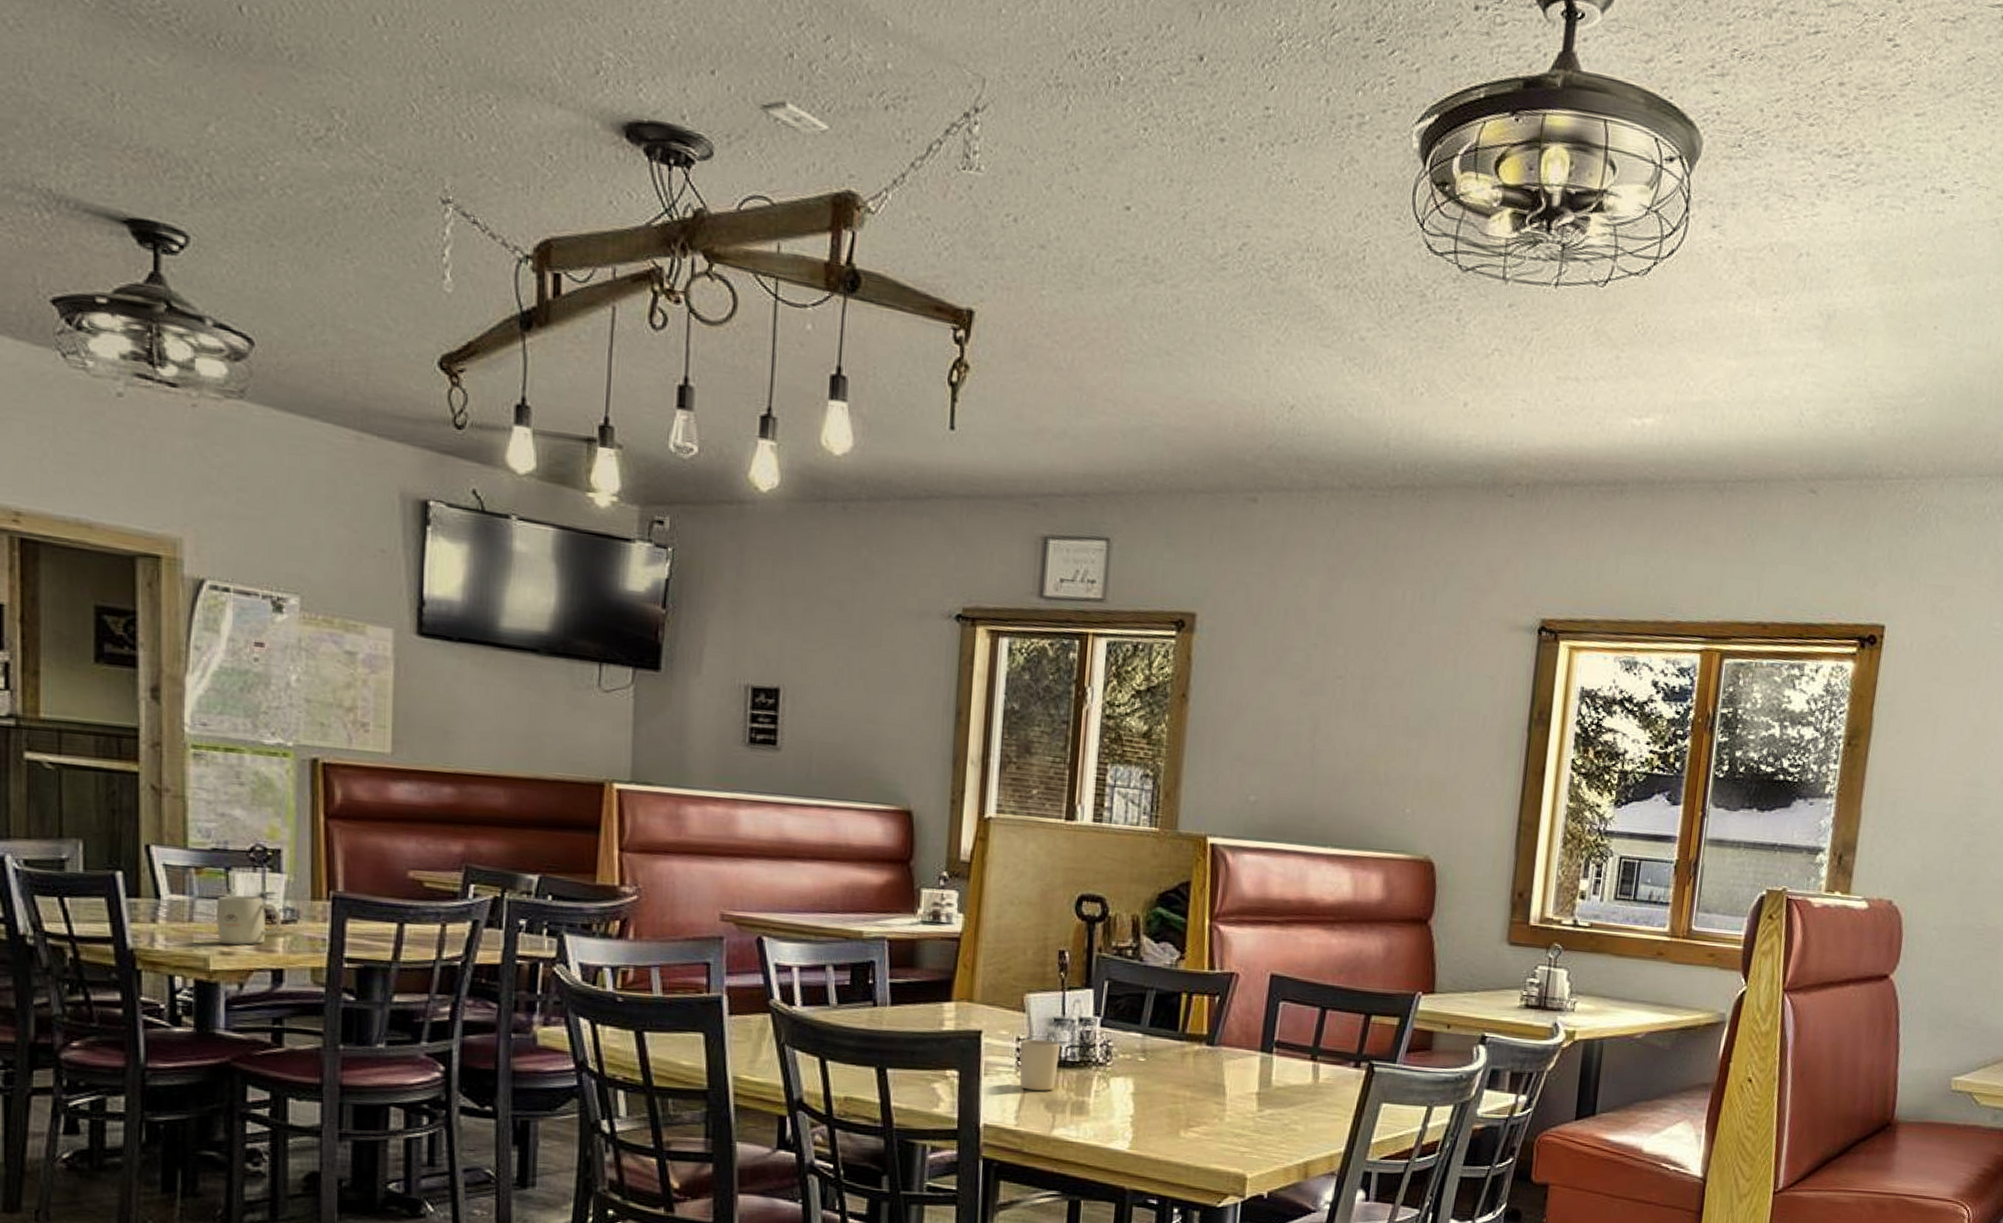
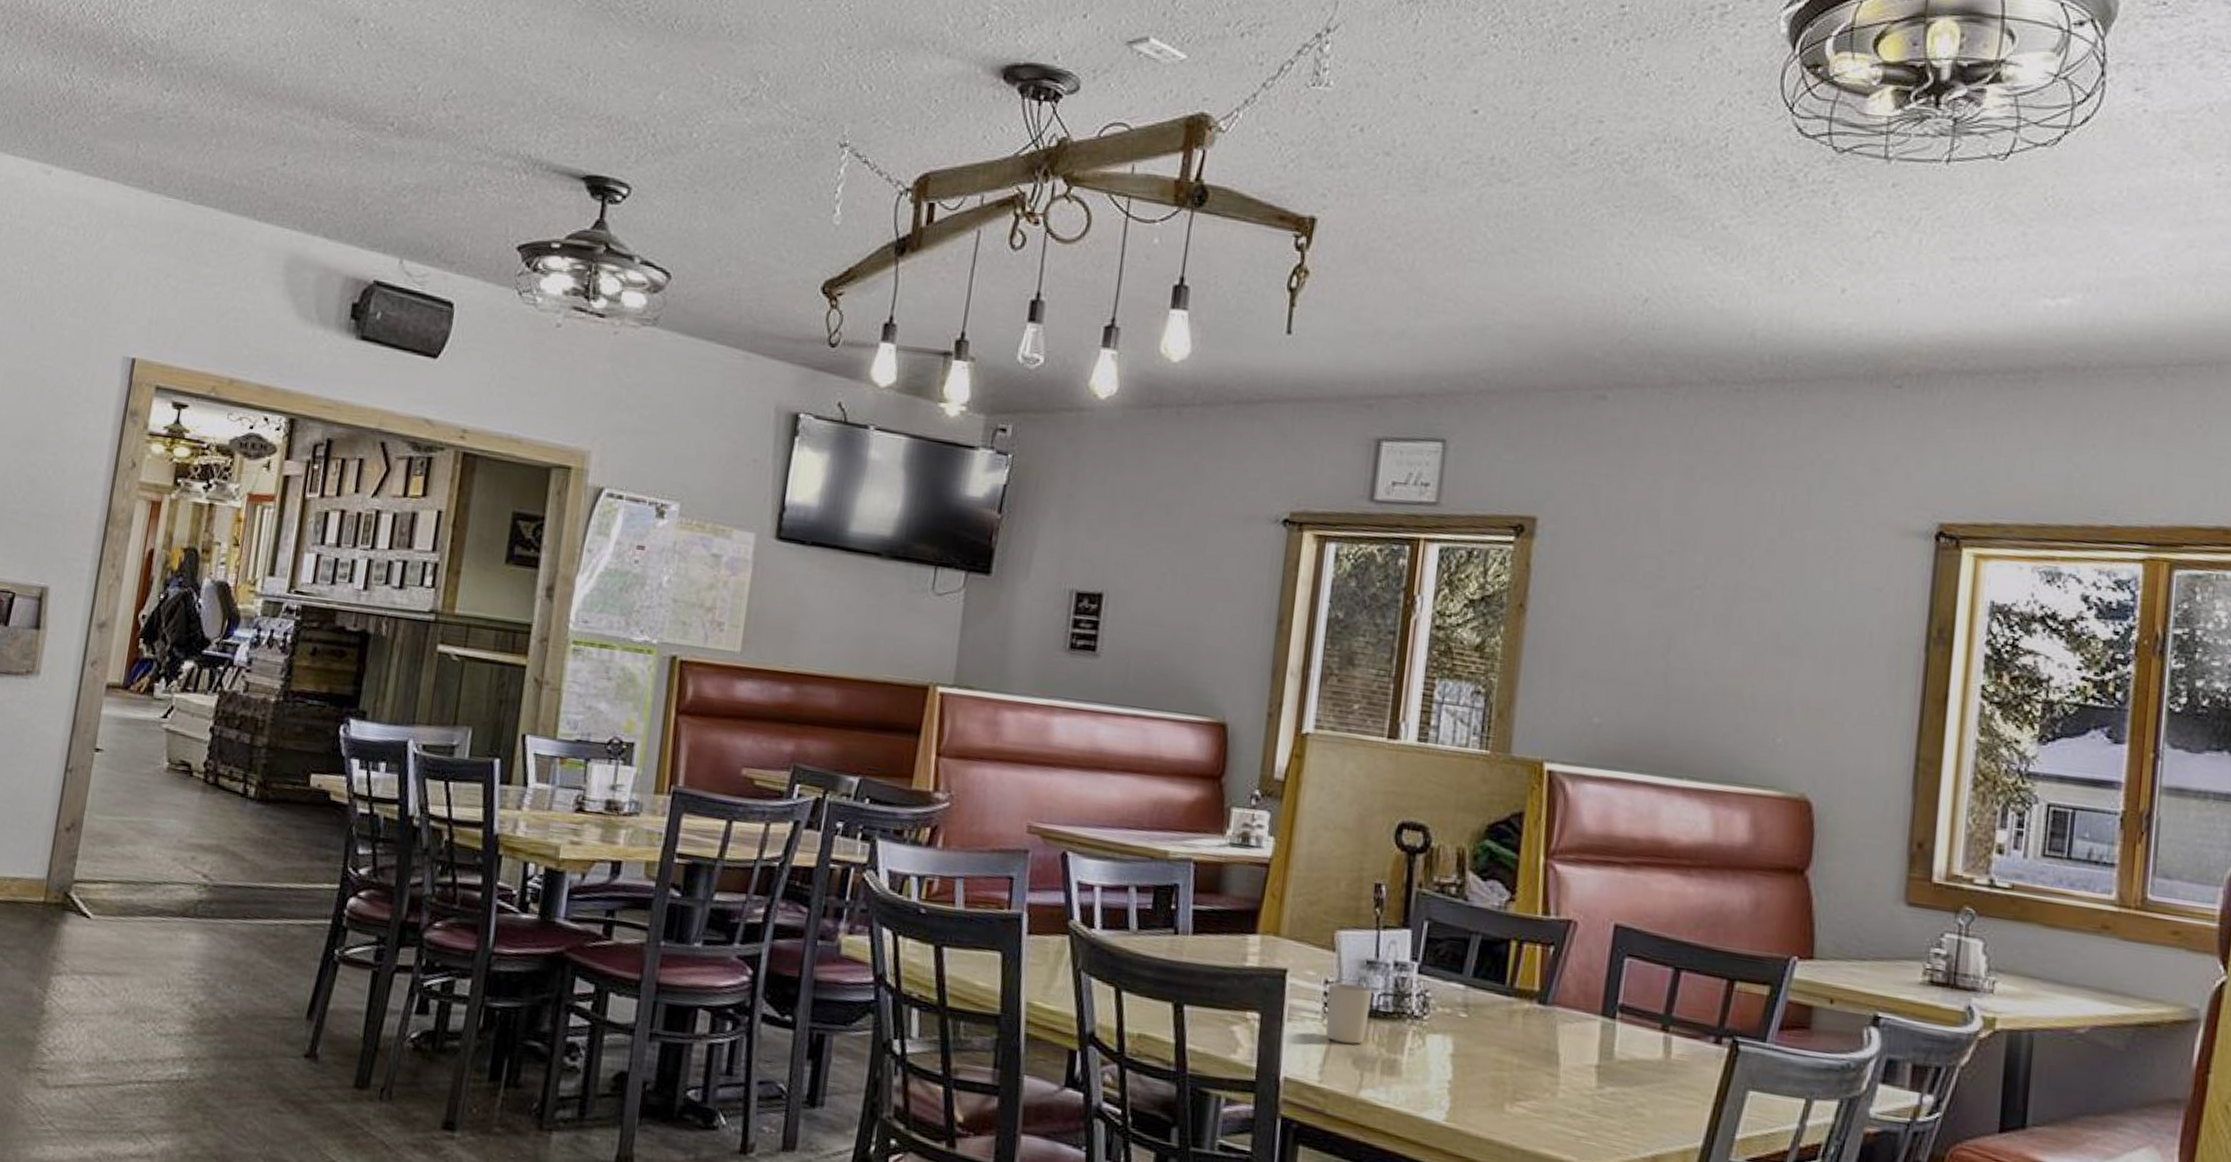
mug: present [215,895,282,945] -> none [570,786,627,836]

